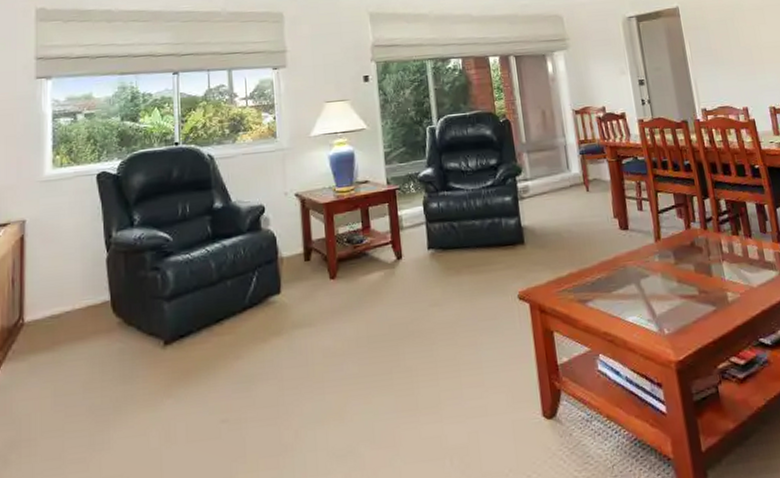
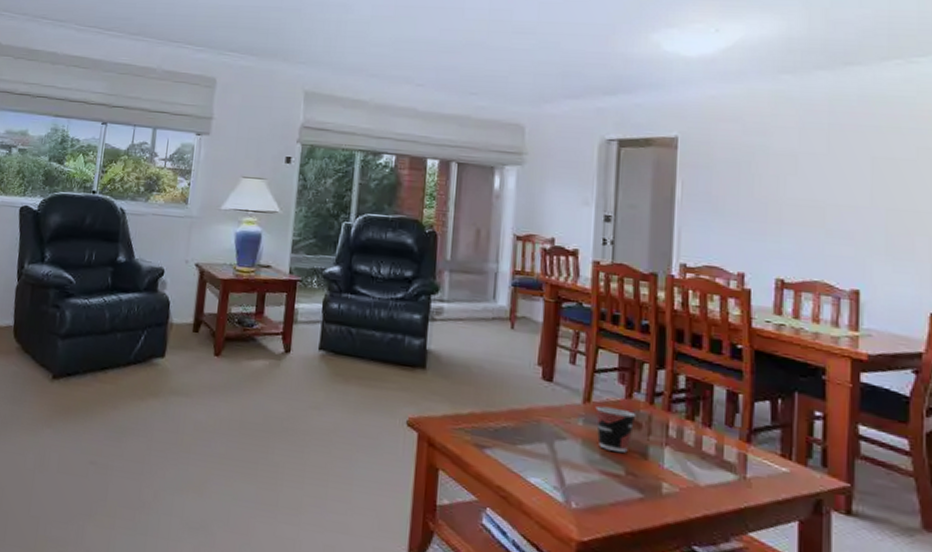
cup: none [665,239,697,277] -> present [595,405,636,453]

